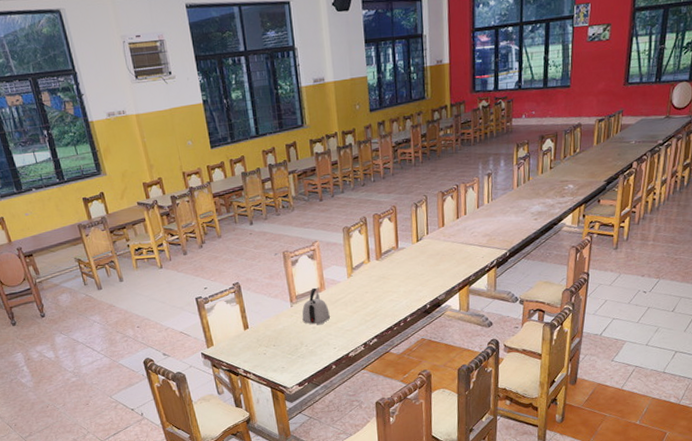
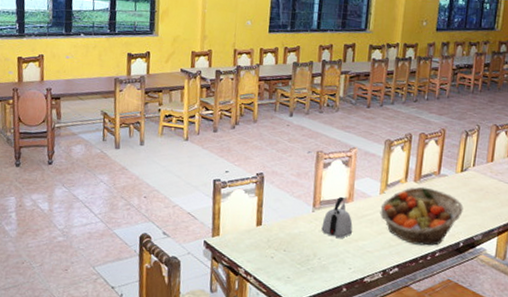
fruit basket: none [350,262,425,316] -> present [380,186,463,246]

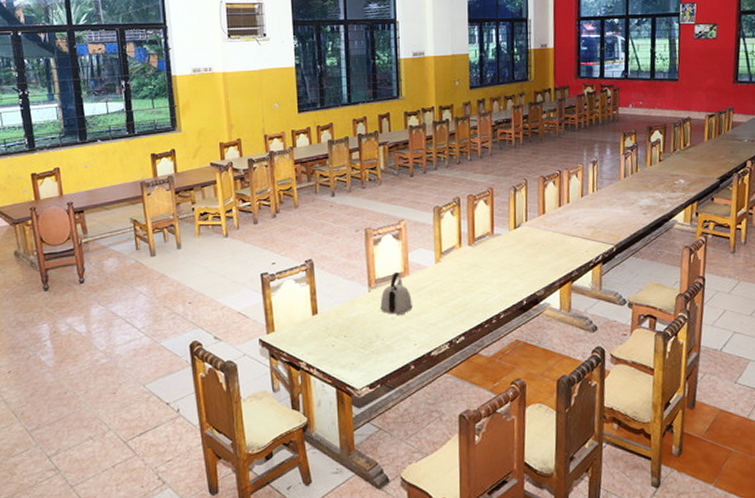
fruit basket: present [380,186,463,246] -> none [438,249,522,310]

